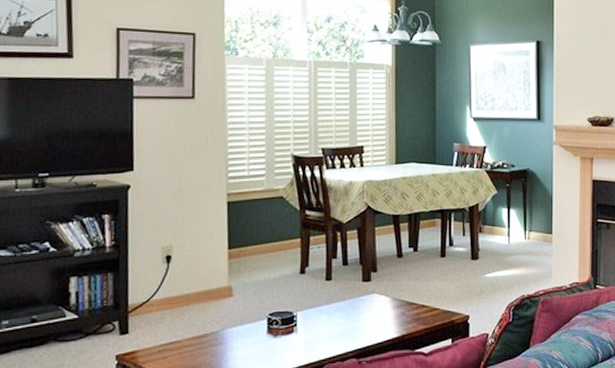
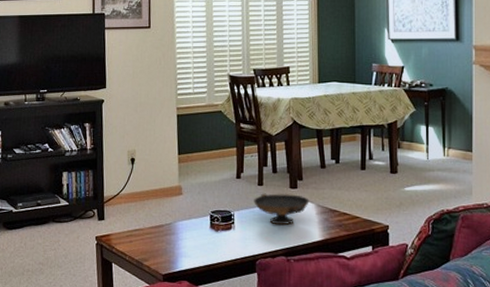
decorative bowl: none [320,288,384,324] -> present [254,193,309,225]

